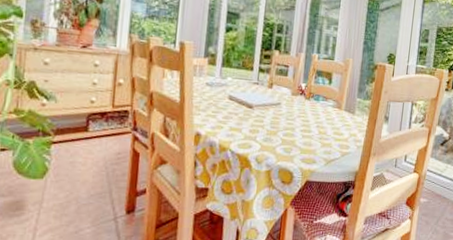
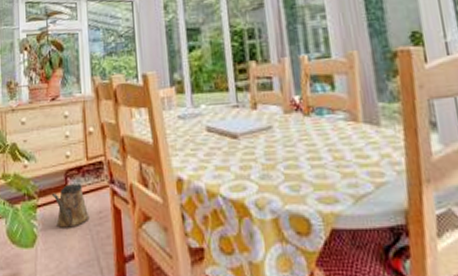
watering can: none [70,126,108,165] -> present [52,182,90,228]

